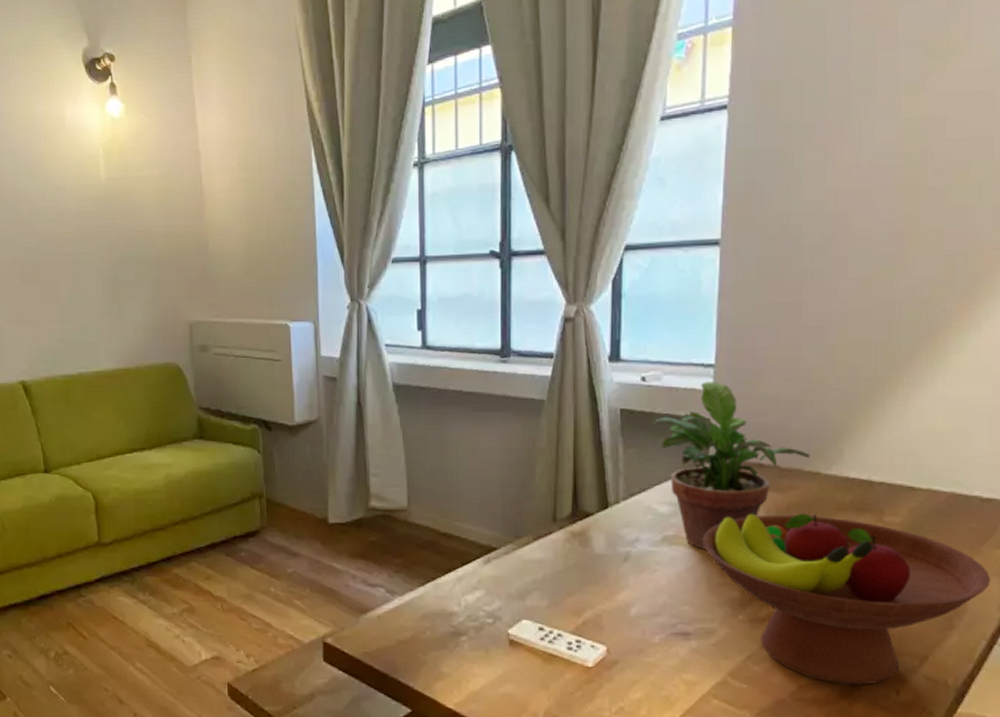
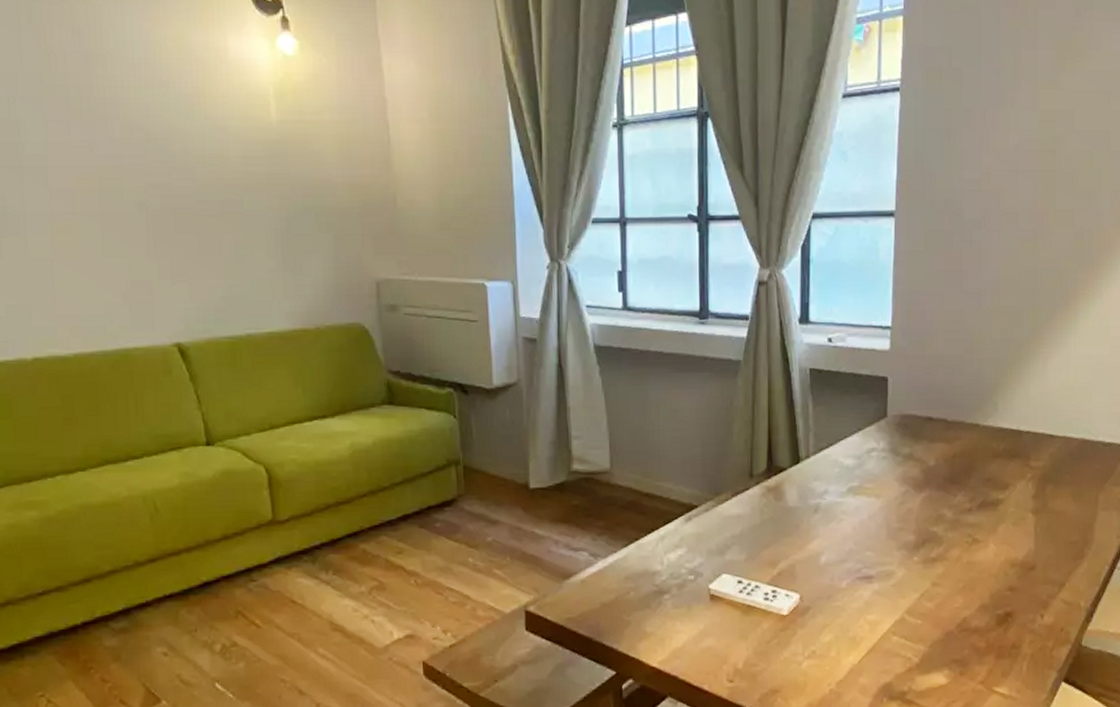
potted plant: present [654,382,811,549] -> none [839,342,972,498]
fruit bowl: present [703,513,991,685] -> none [883,461,1111,614]

